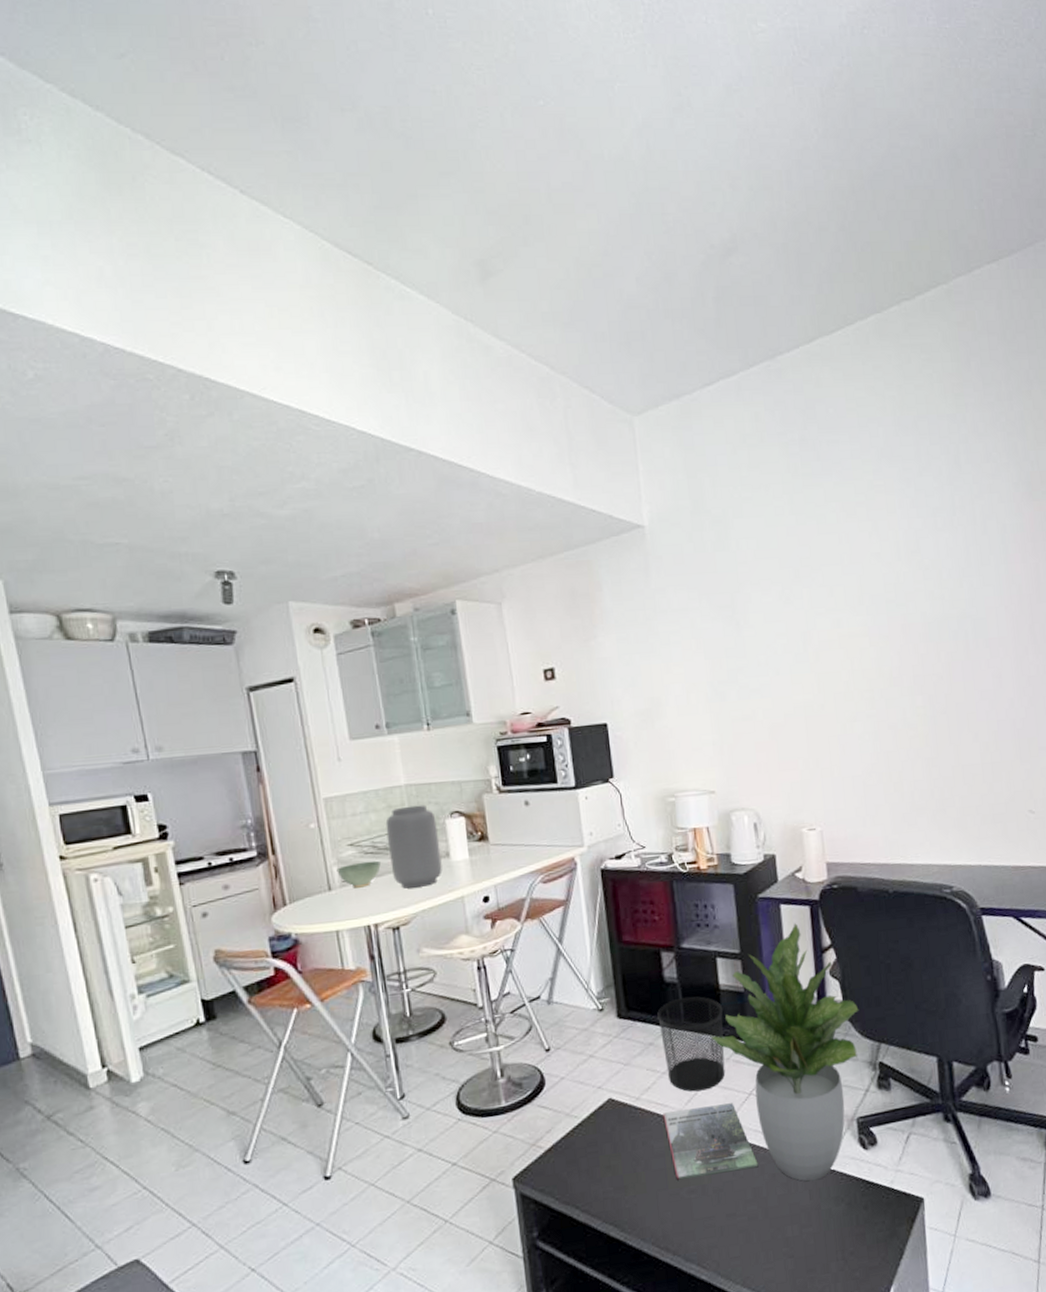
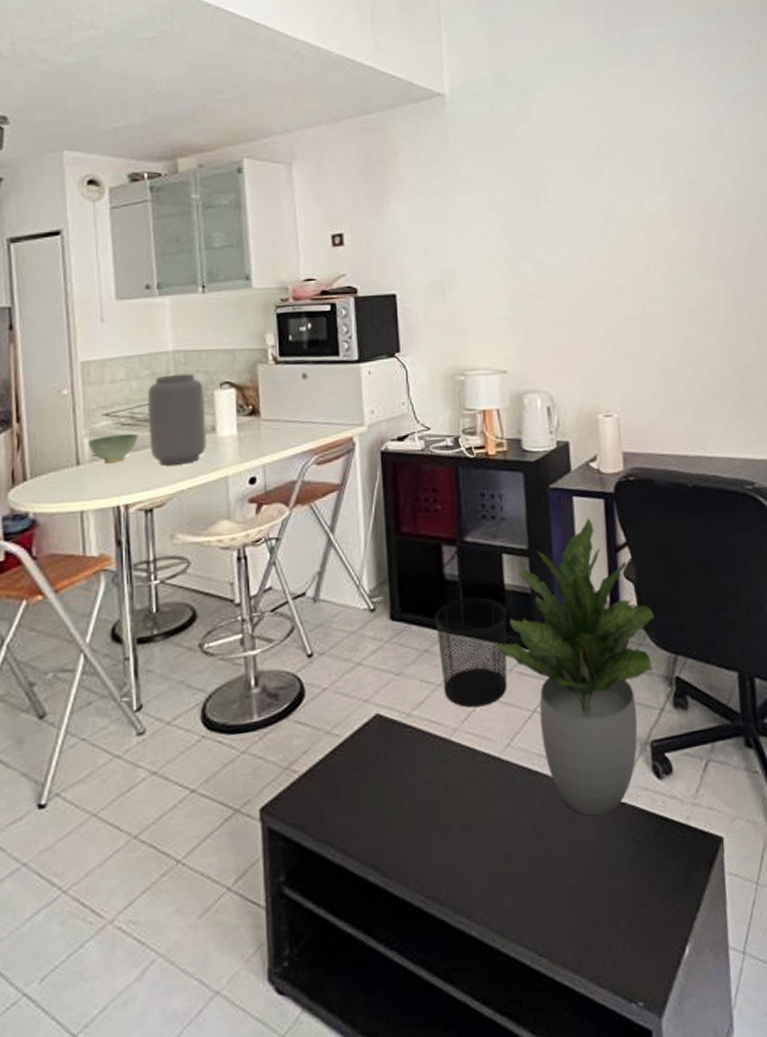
magazine: present [663,1103,759,1180] -> none [436,721,541,813]

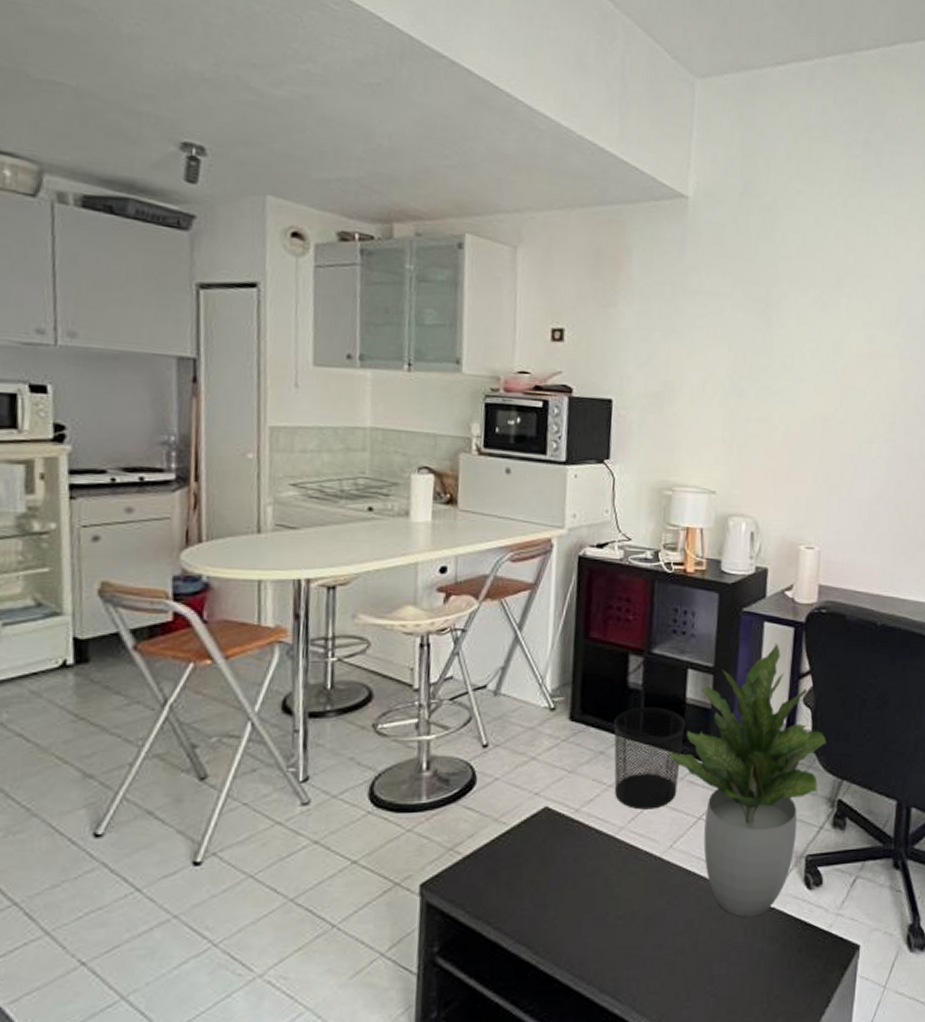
bowl: present [88,433,138,464] -> none [271,506,326,536]
vase: present [147,373,206,466] -> none [337,451,401,545]

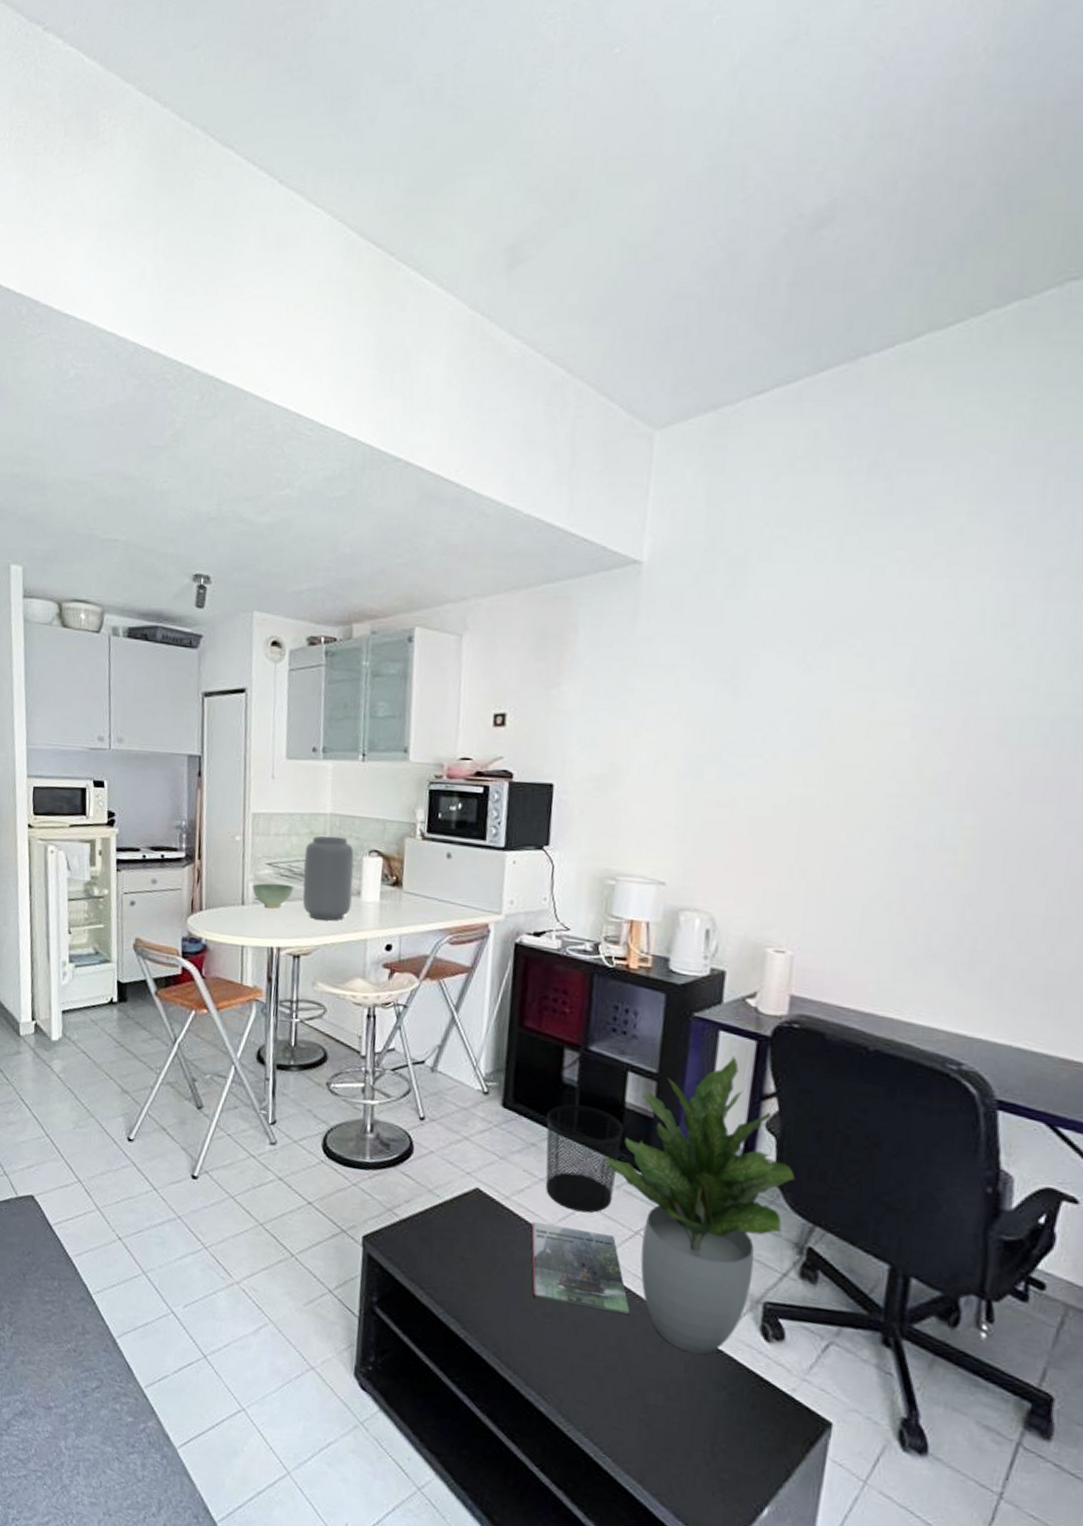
bowl: none [271,506,326,536] -> present [252,883,293,909]
vase: none [337,451,401,545] -> present [302,835,354,921]
magazine: none [601,826,696,903] -> present [531,1222,631,1316]

